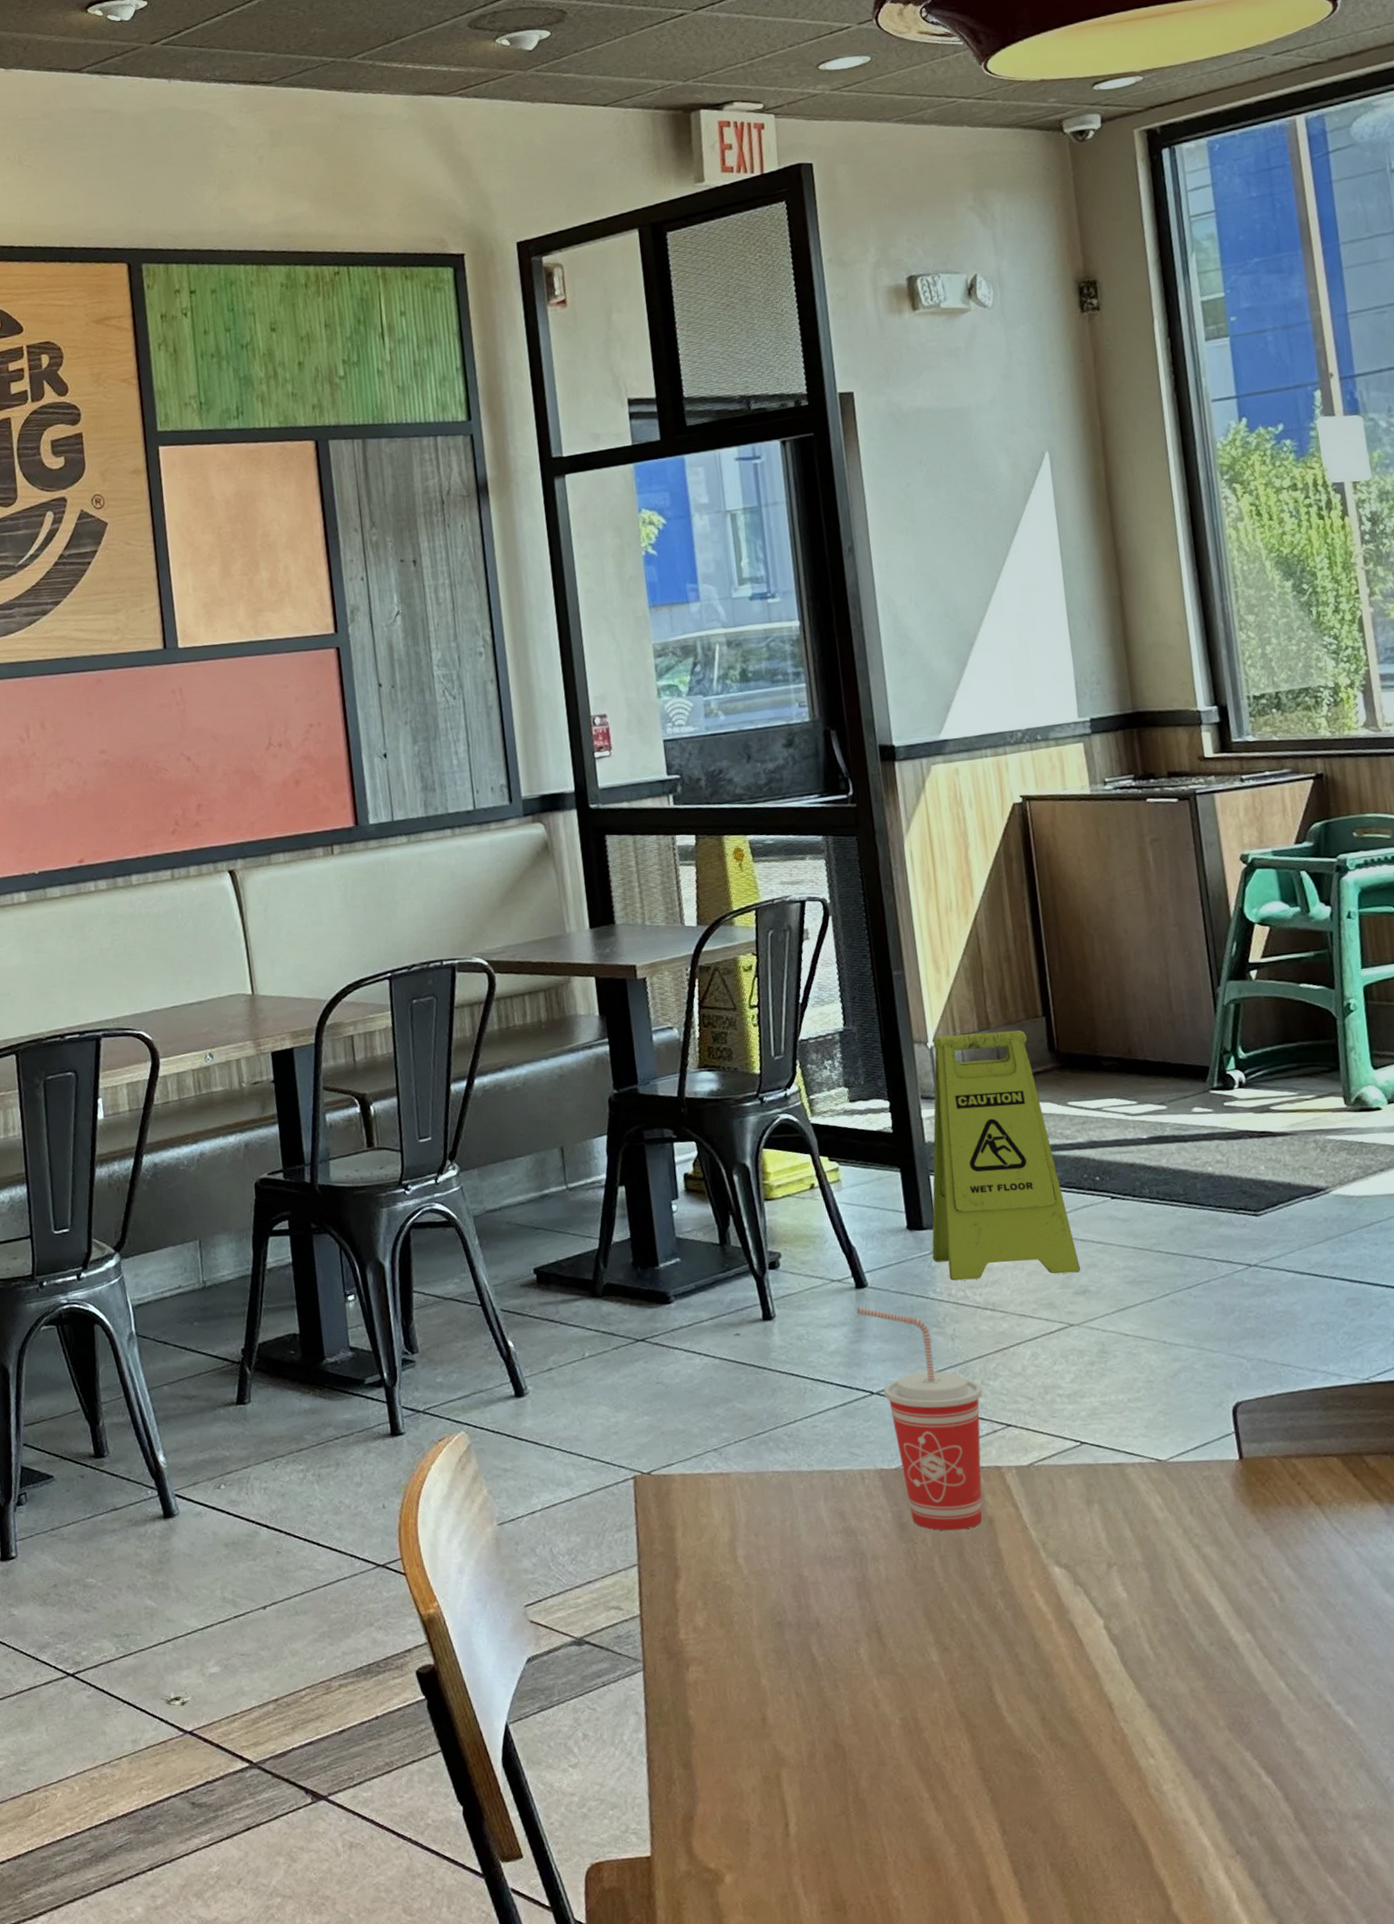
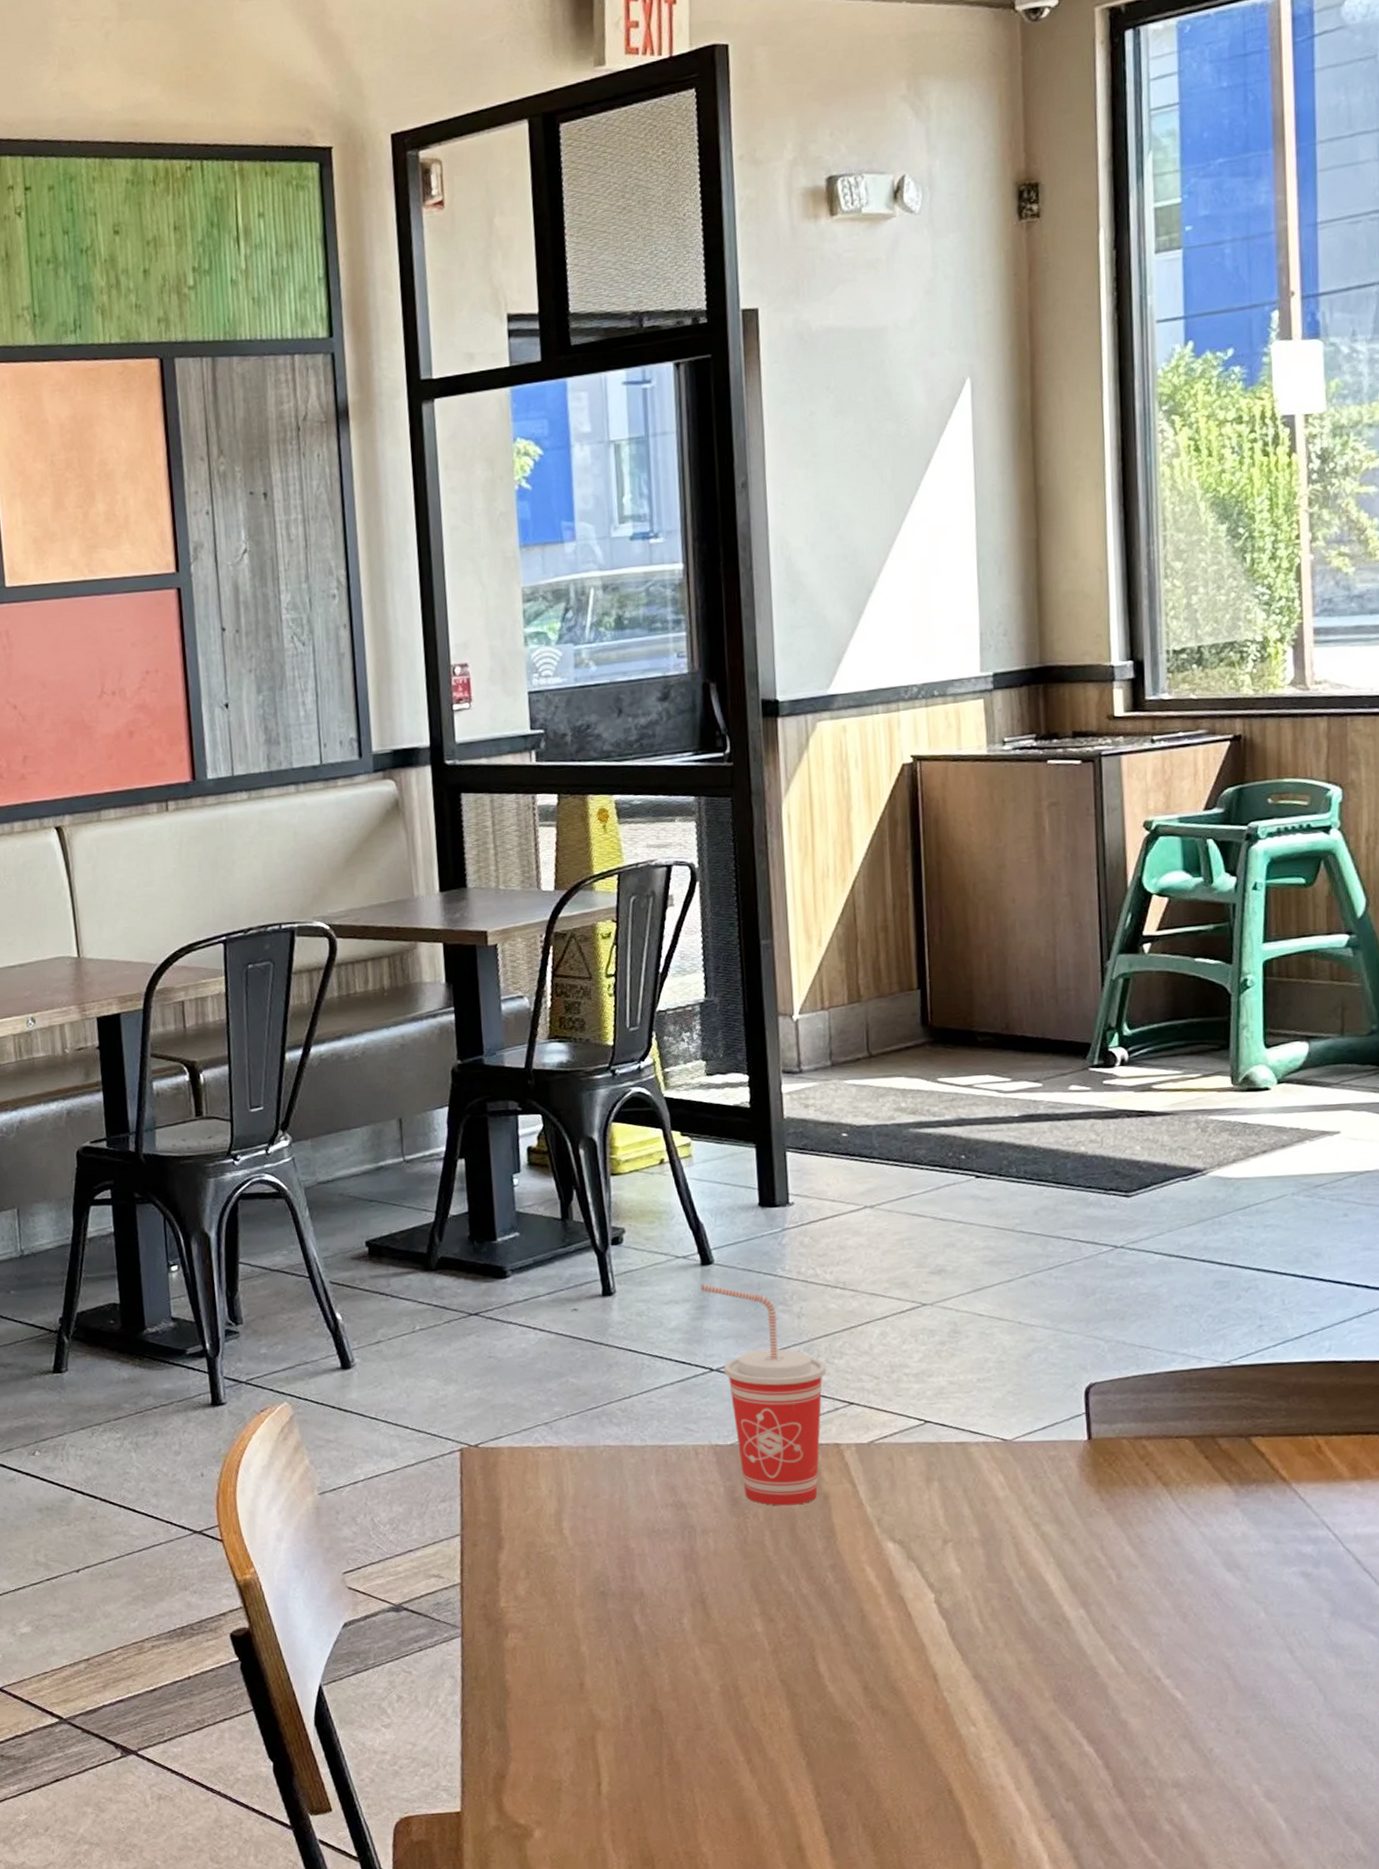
warning sign: present [932,1030,1081,1281] -> none [783,1003,938,1259]

